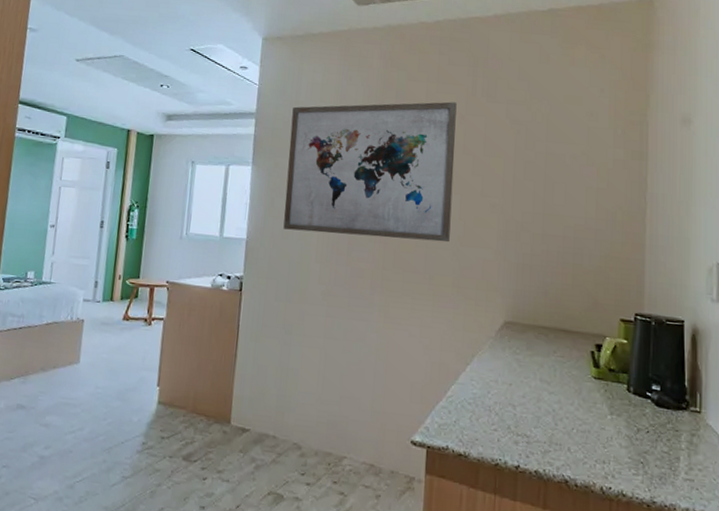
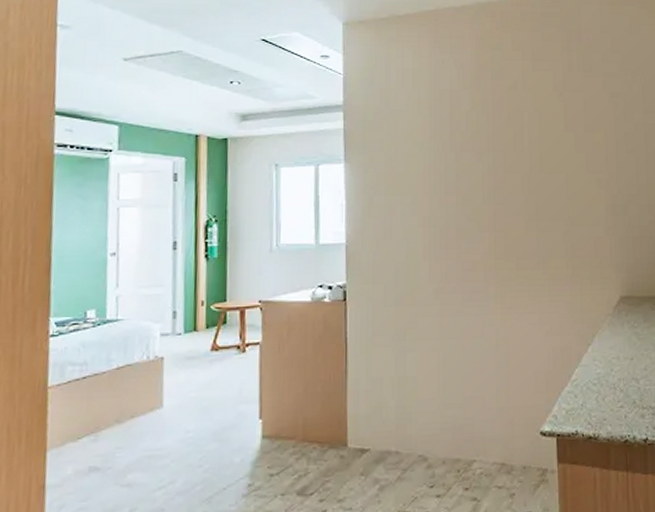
wall art: present [283,102,457,243] -> none [383,79,560,228]

